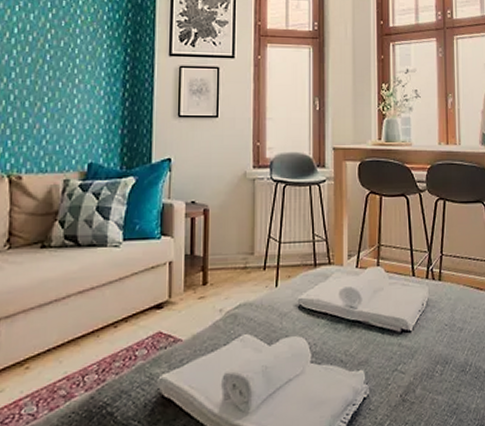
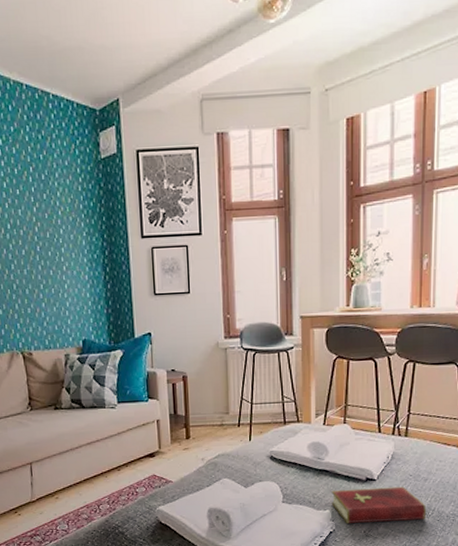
hardcover book: none [364,338,464,386] -> present [331,486,427,523]

